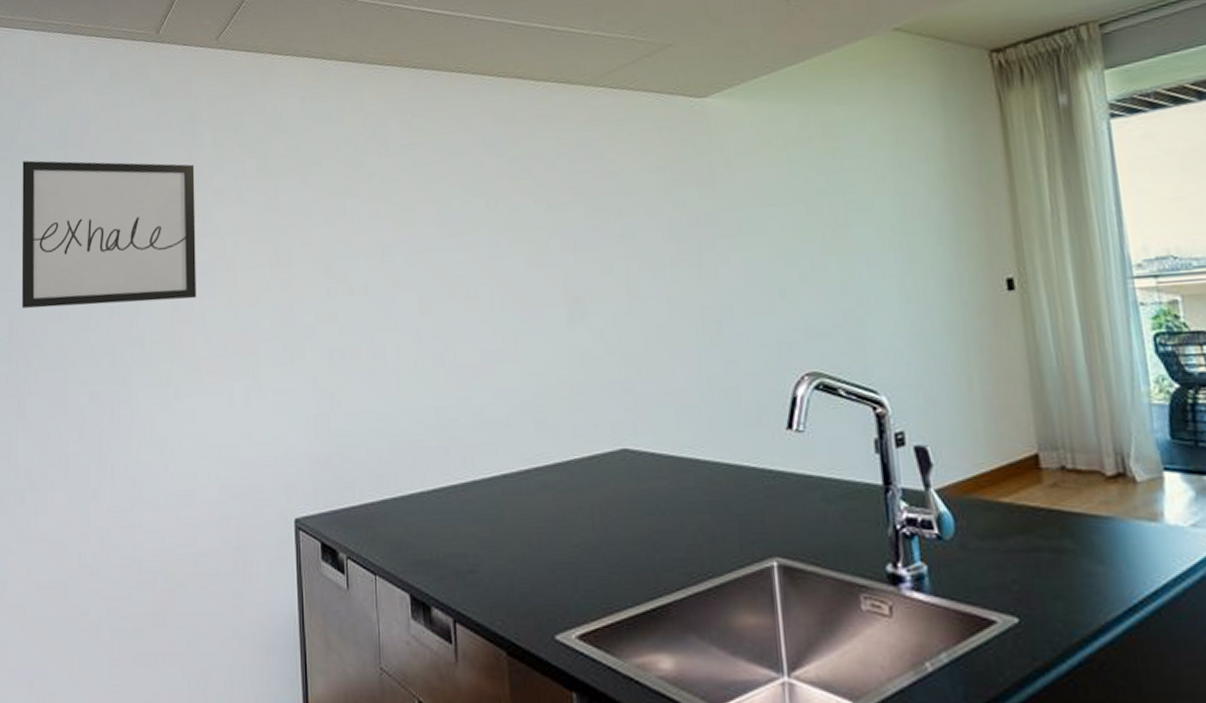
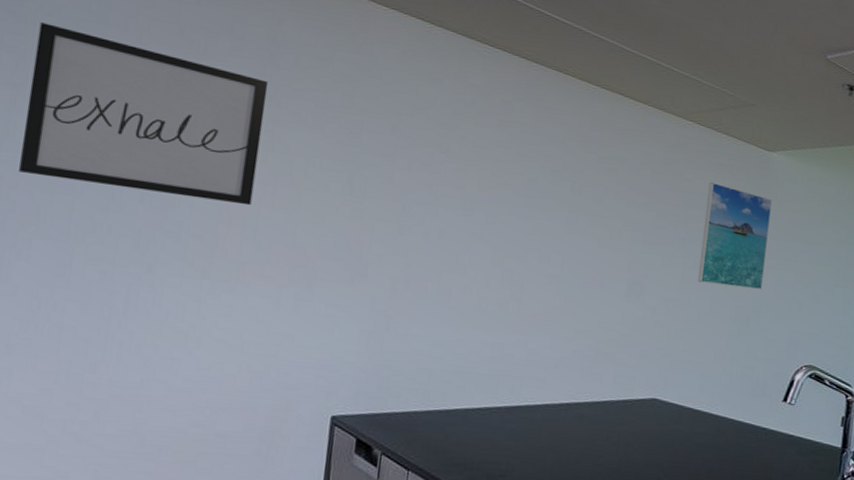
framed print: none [637,154,729,286] -> present [698,182,772,290]

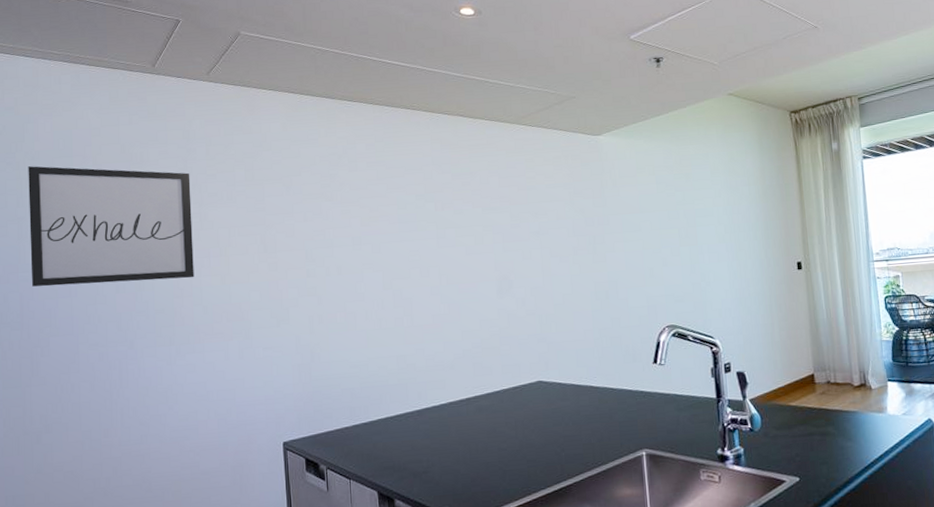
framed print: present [698,182,772,290] -> none [549,174,615,268]

